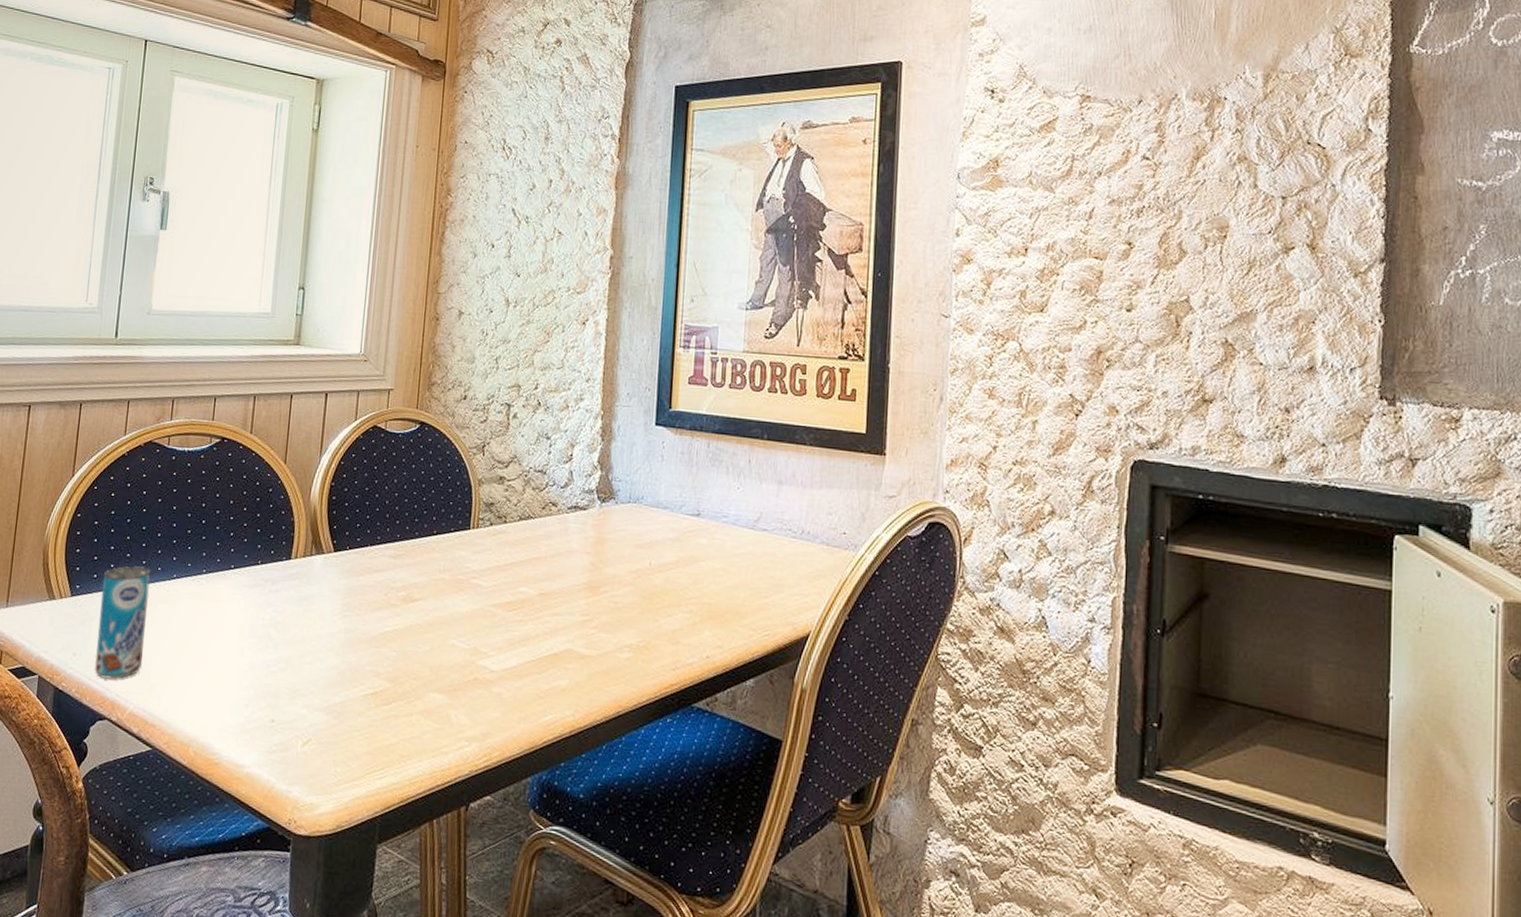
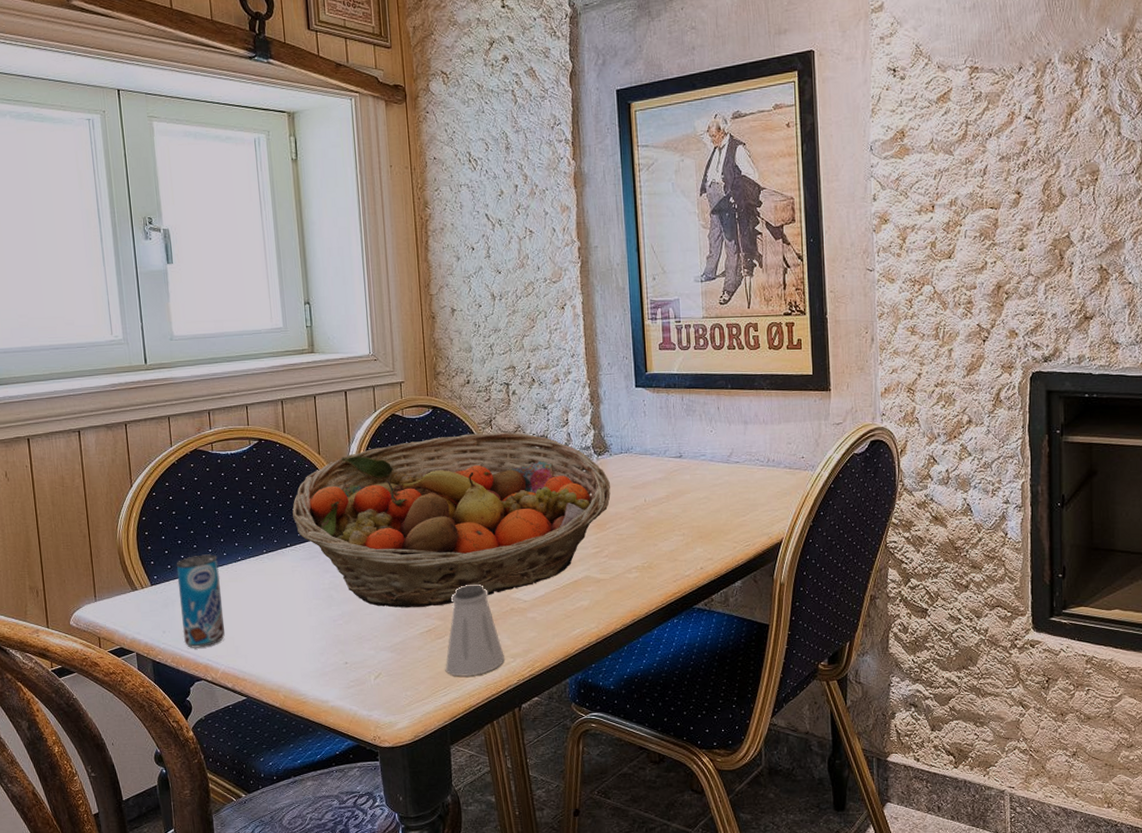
fruit basket: none [243,458,612,664] -> present [292,432,611,608]
saltshaker: none [386,641,458,758] -> present [445,583,505,677]

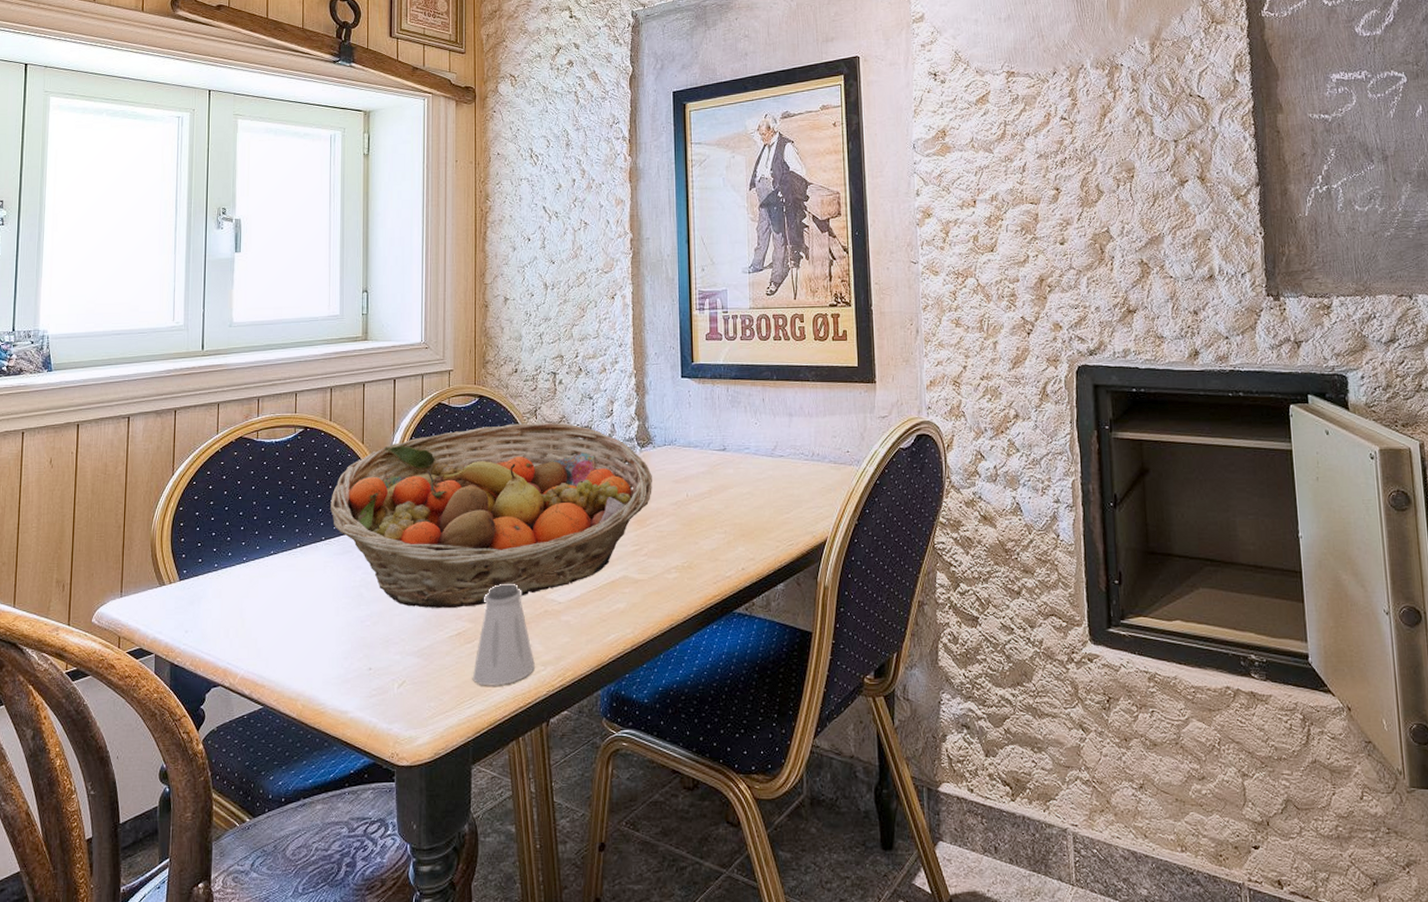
beverage can: present [176,554,225,648] -> none [205,547,251,650]

